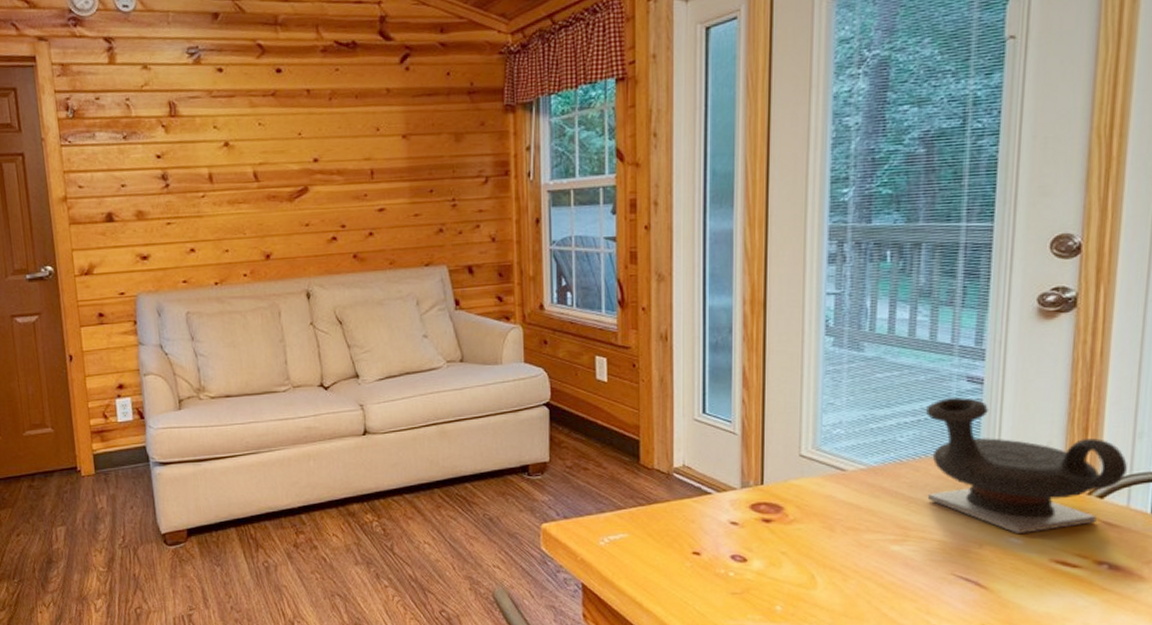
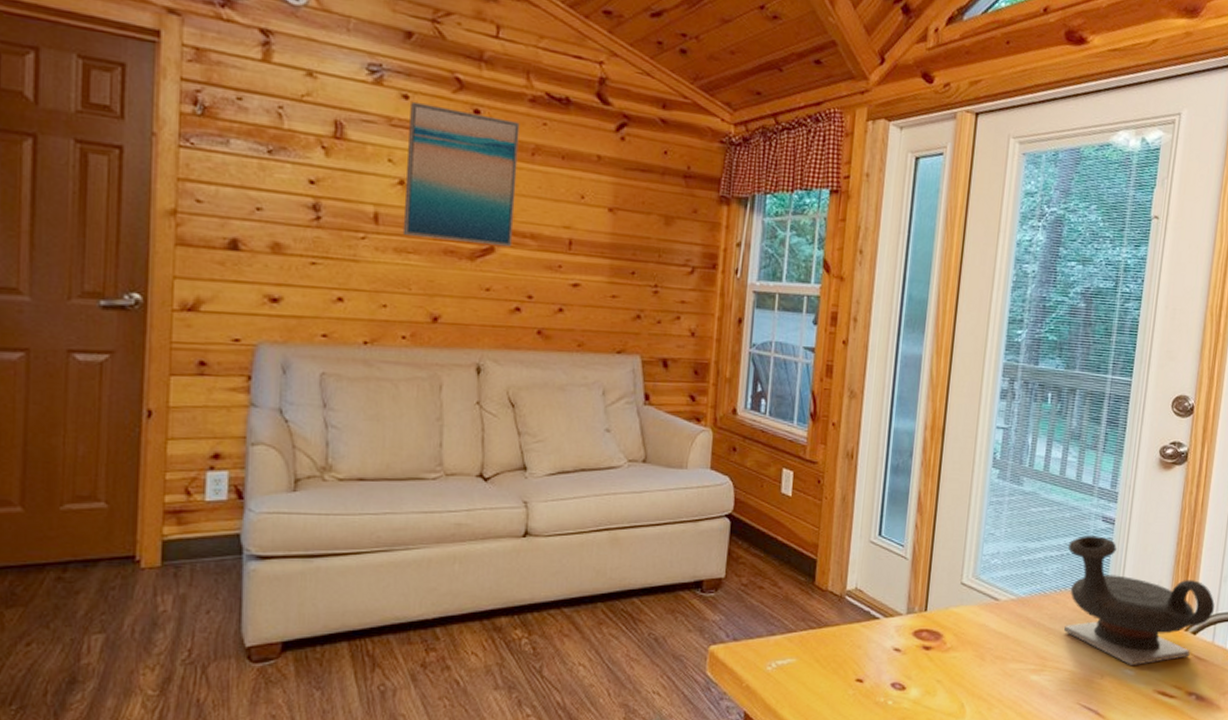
wall art: none [225,72,323,189] -> present [402,101,520,247]

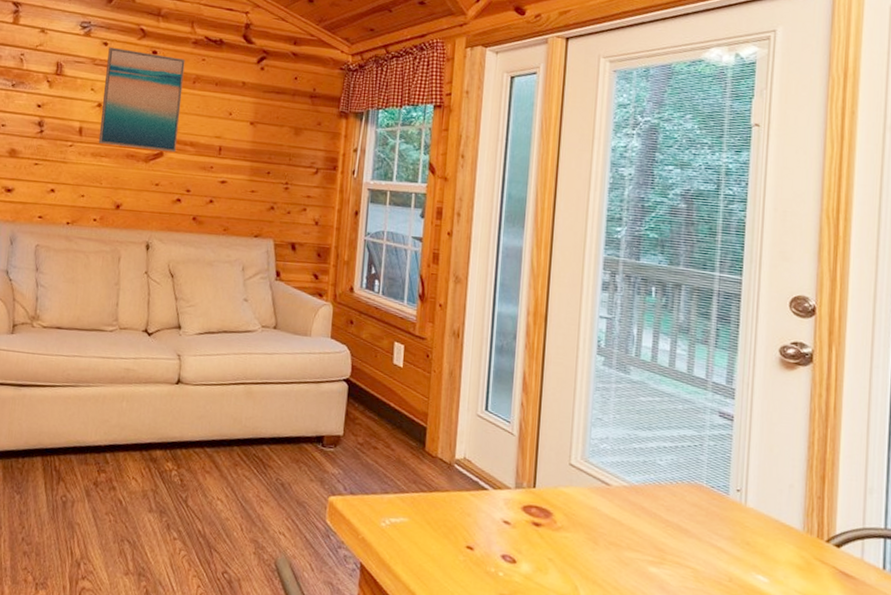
teapot: present [1063,535,1215,665] -> none [682,429,861,573]

